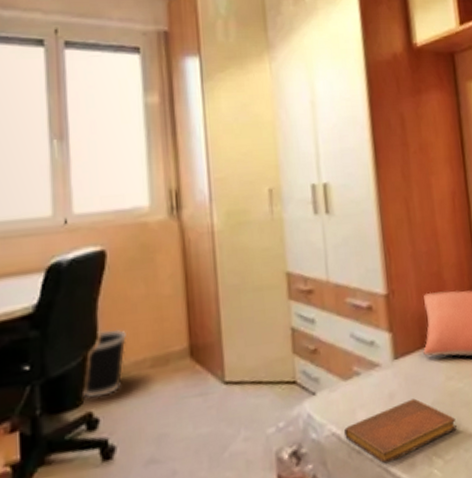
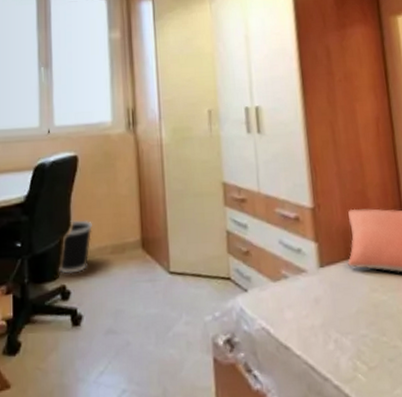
notebook: present [344,398,457,464] -> none [273,305,381,362]

